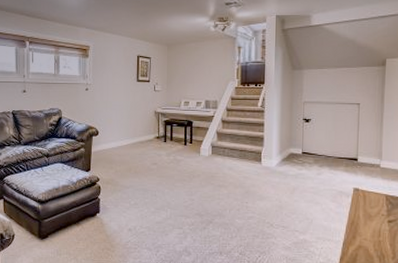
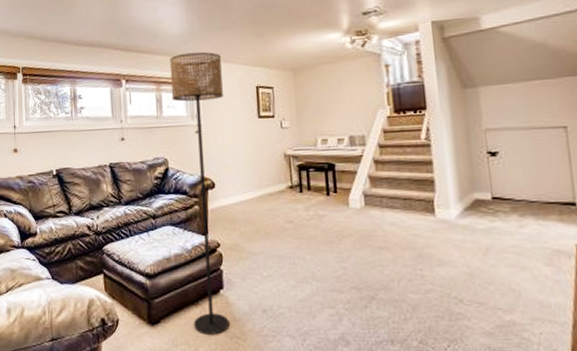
floor lamp: none [68,23,110,247] -> present [169,51,230,335]

